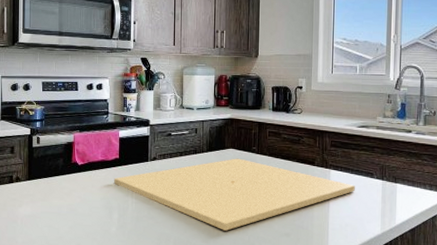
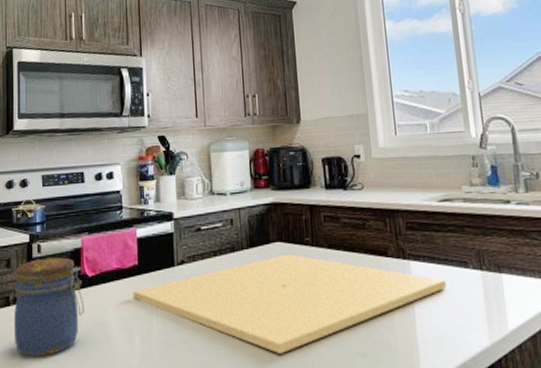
jar: none [16,148,75,223] -> present [13,257,85,357]

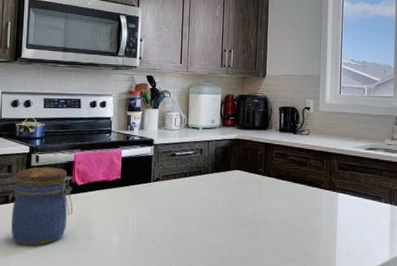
cutting board: present [132,254,446,354] -> none [114,180,363,256]

